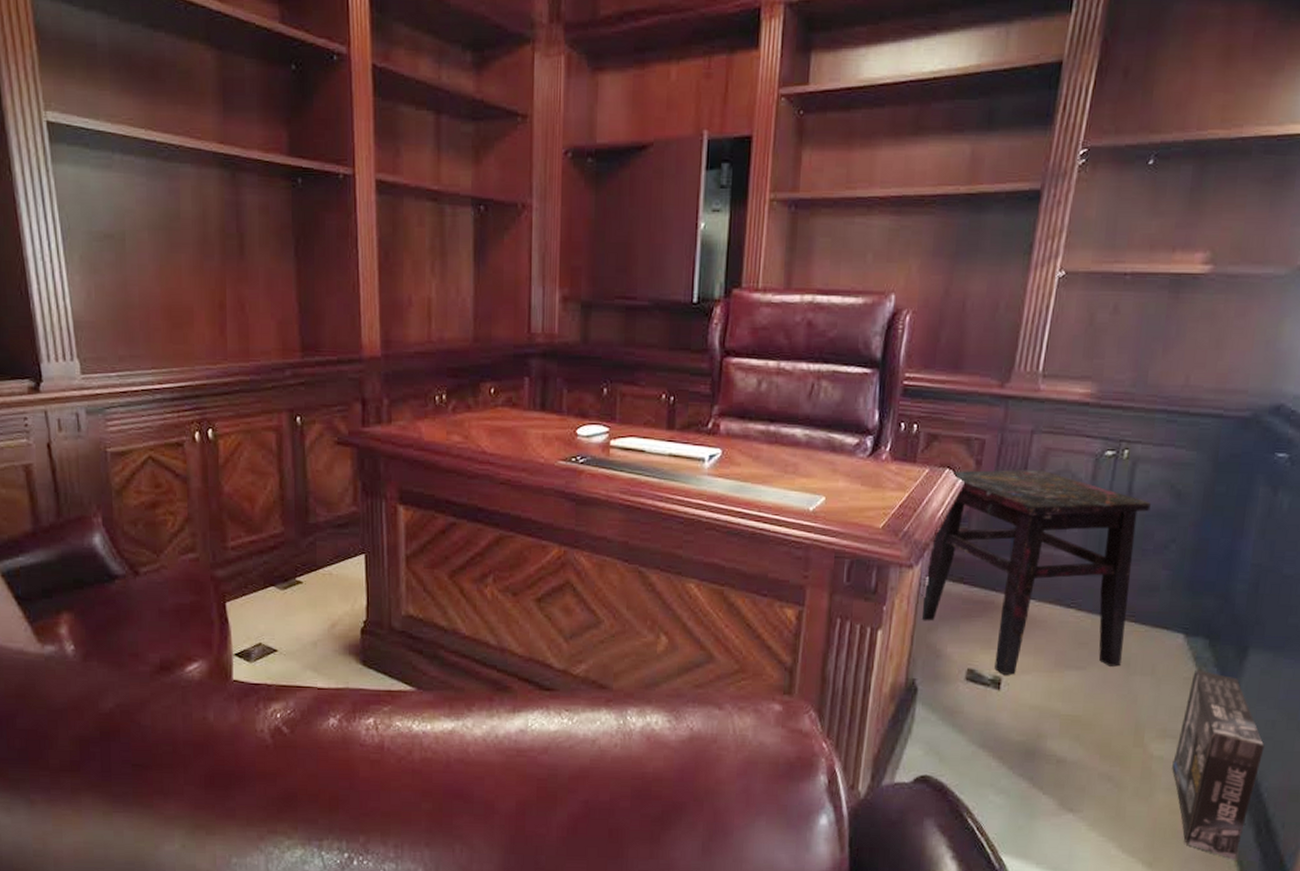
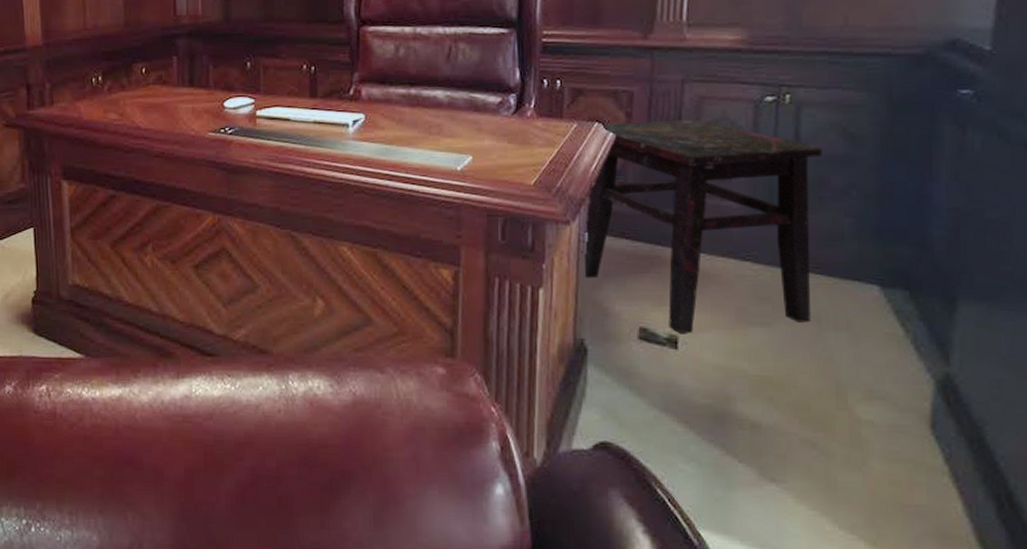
box: present [1172,669,1265,860] -> none [885,324,993,539]

